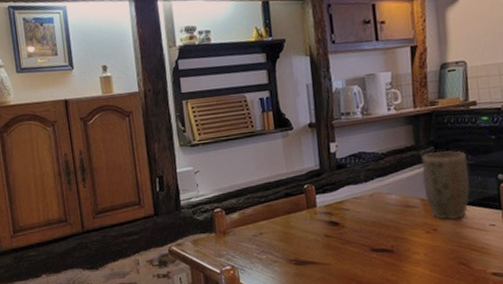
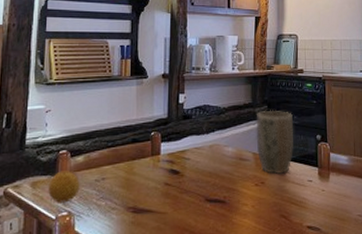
fruit: none [208,227,239,258] -> present [47,171,80,203]

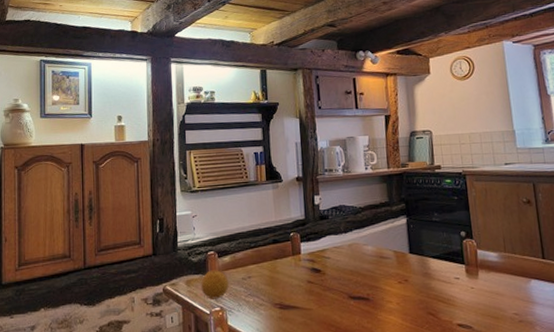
plant pot: present [256,110,294,175] -> none [394,207,437,273]

